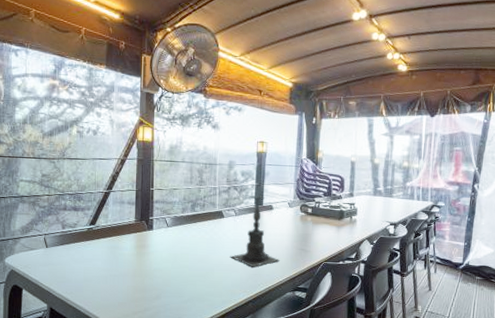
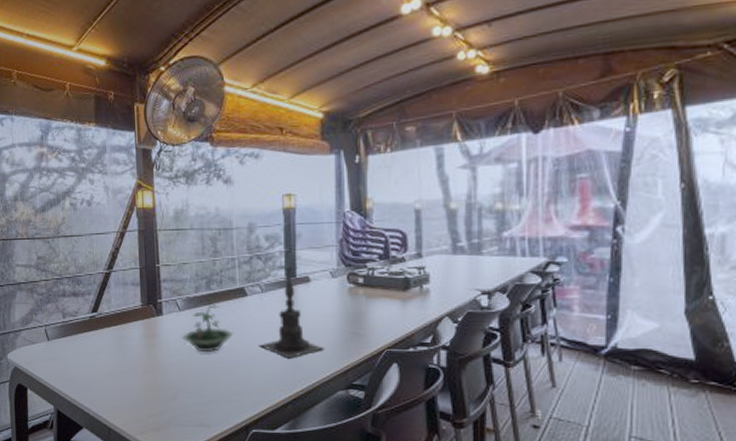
terrarium: none [167,218,211,261] -> present [181,298,234,352]

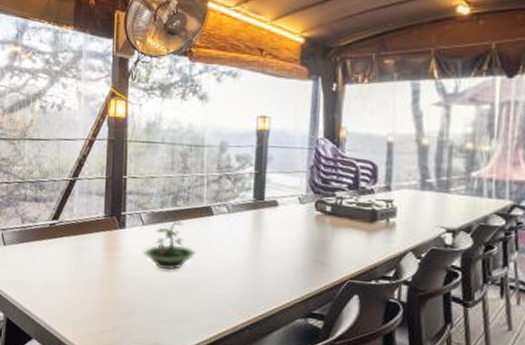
candle holder: present [259,258,325,359] -> none [221,180,287,282]

